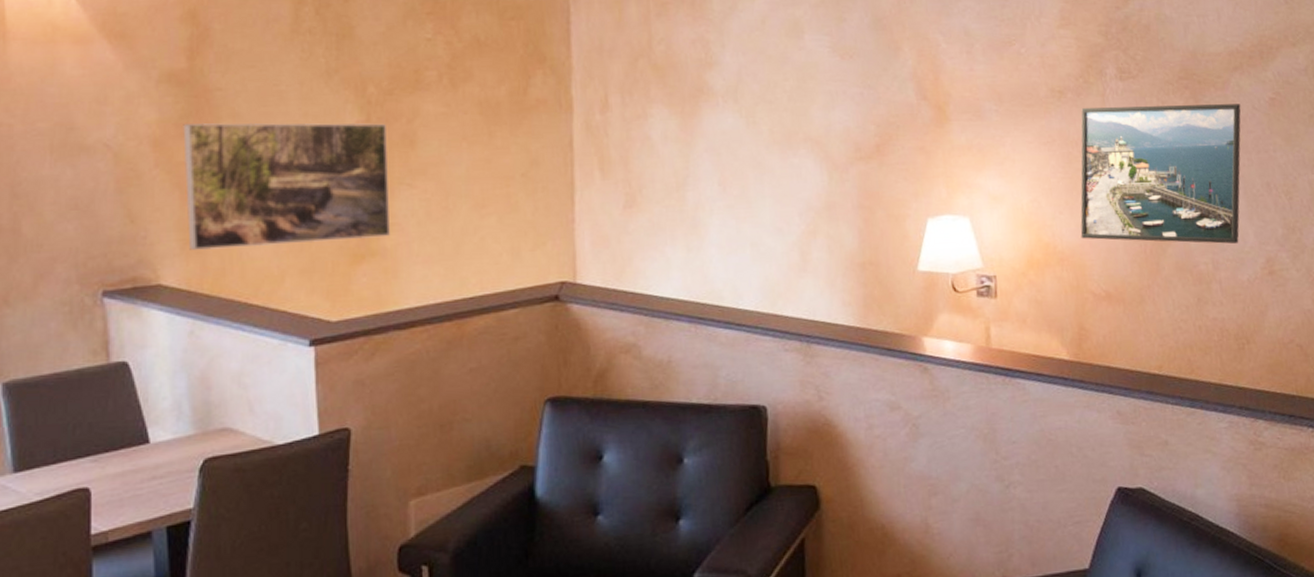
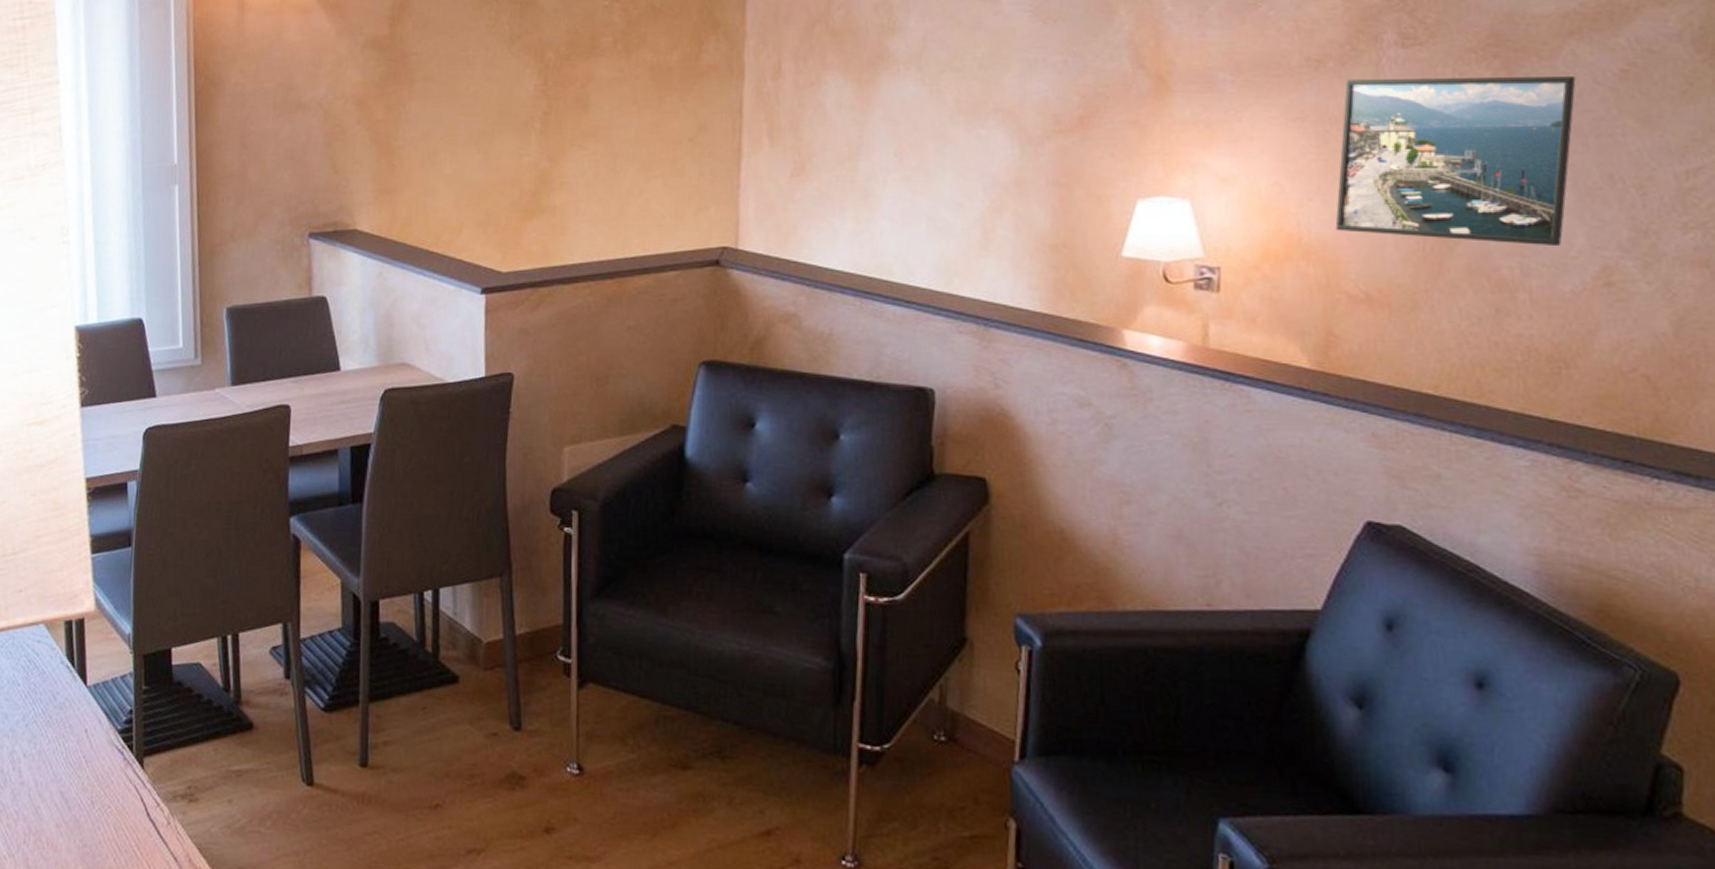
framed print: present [183,122,390,251] -> none [381,85,561,201]

